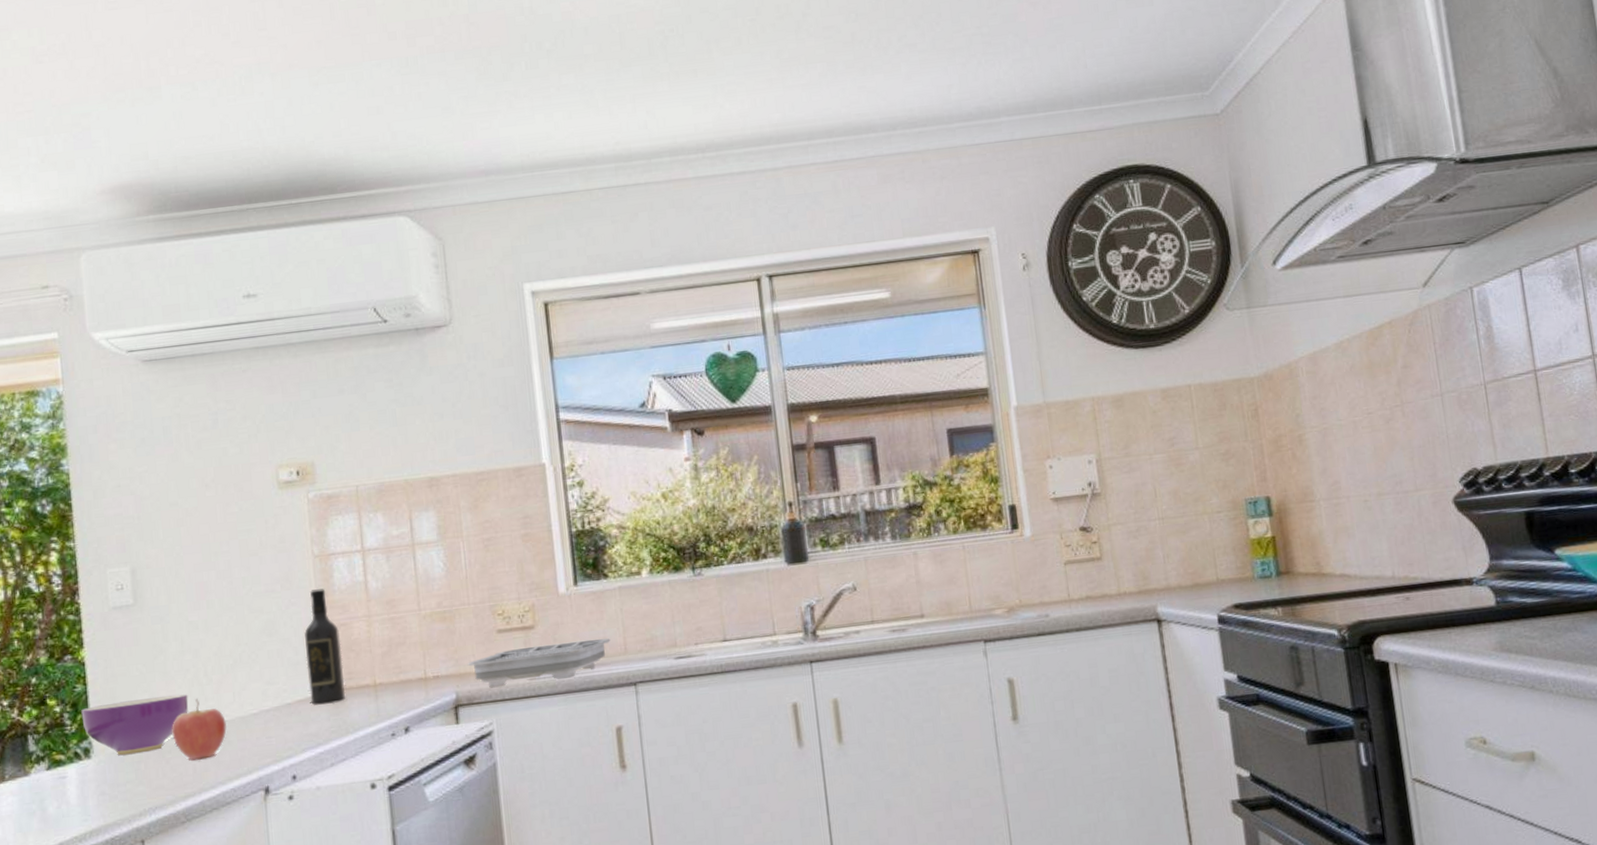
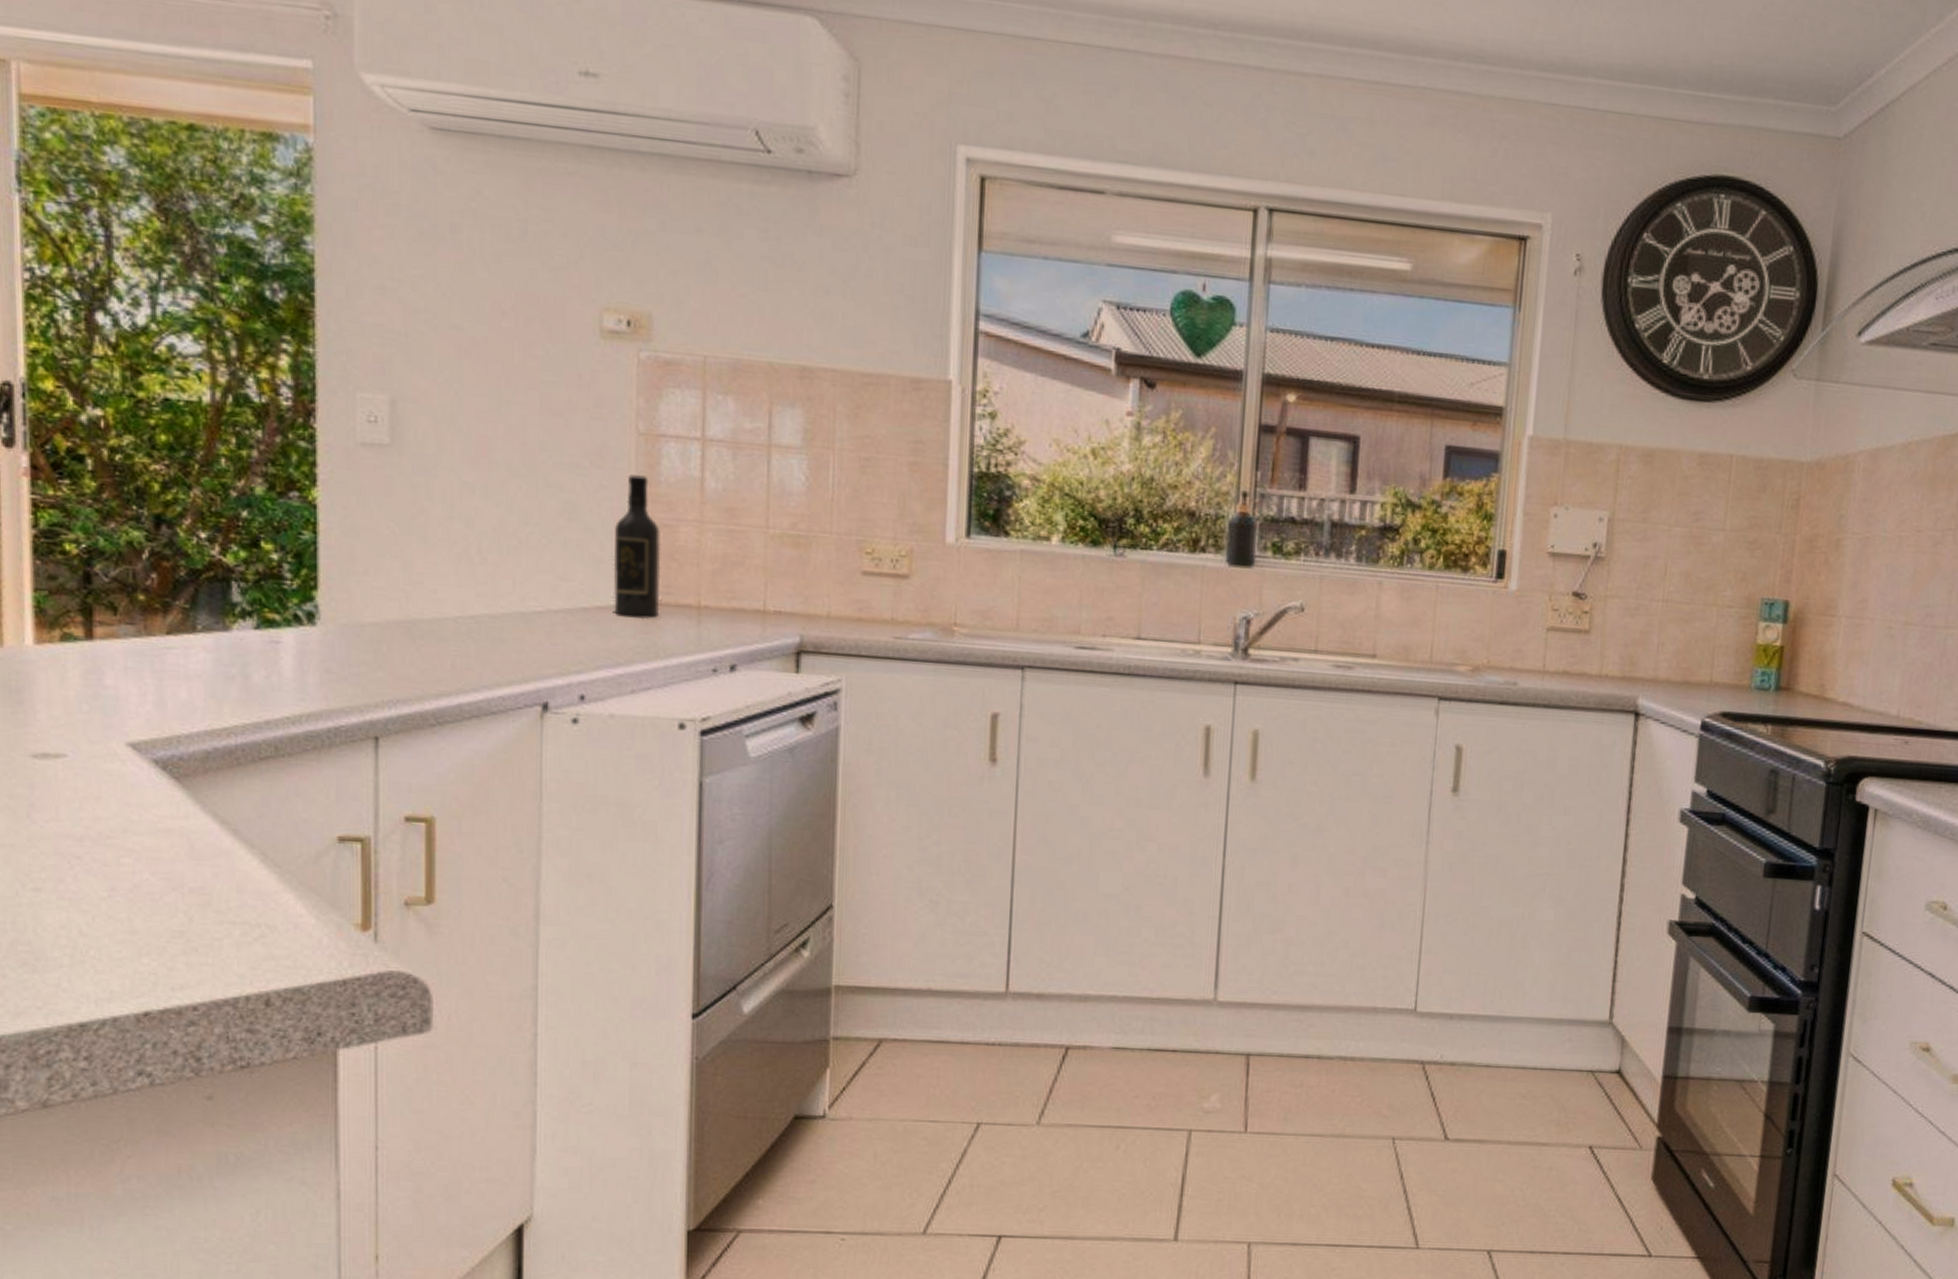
bowl: present [81,694,189,756] -> none [307,562,453,632]
fruit: present [172,699,227,761] -> none [427,579,500,655]
dish rack: present [467,638,611,688] -> none [818,597,1001,647]

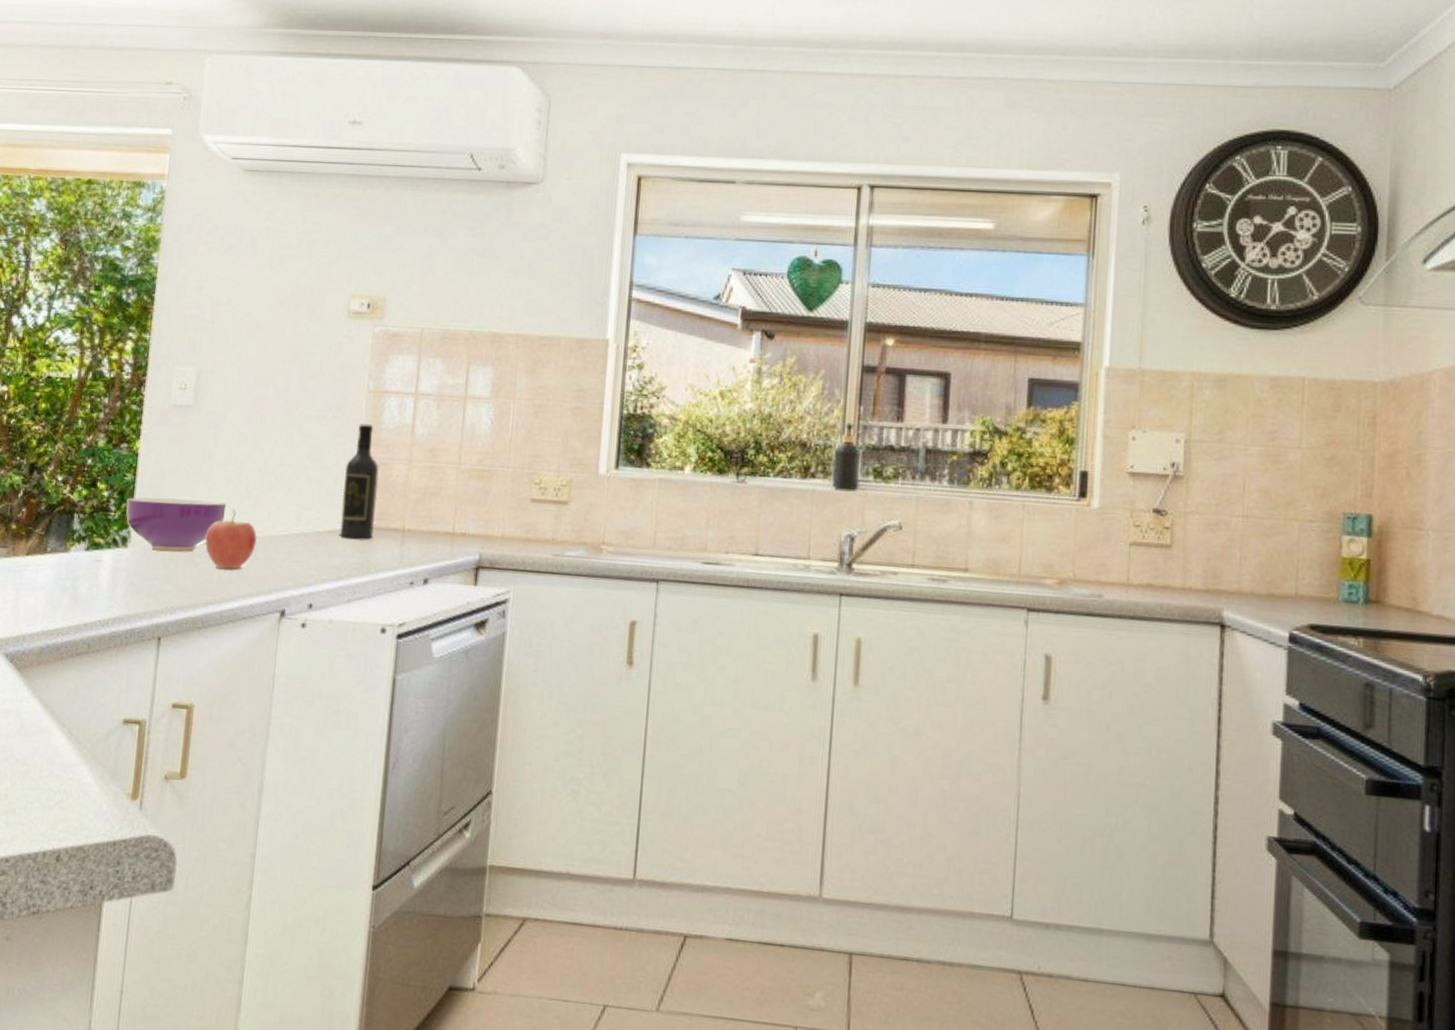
bowl: none [307,562,453,632] -> present [126,497,227,553]
fruit: none [427,579,500,655] -> present [205,510,257,570]

